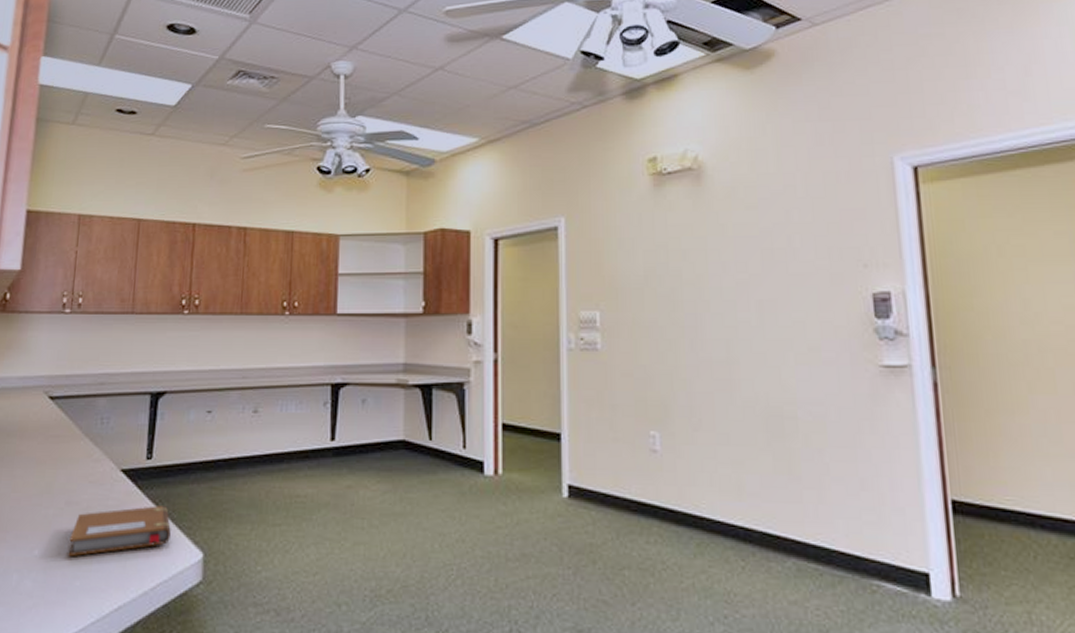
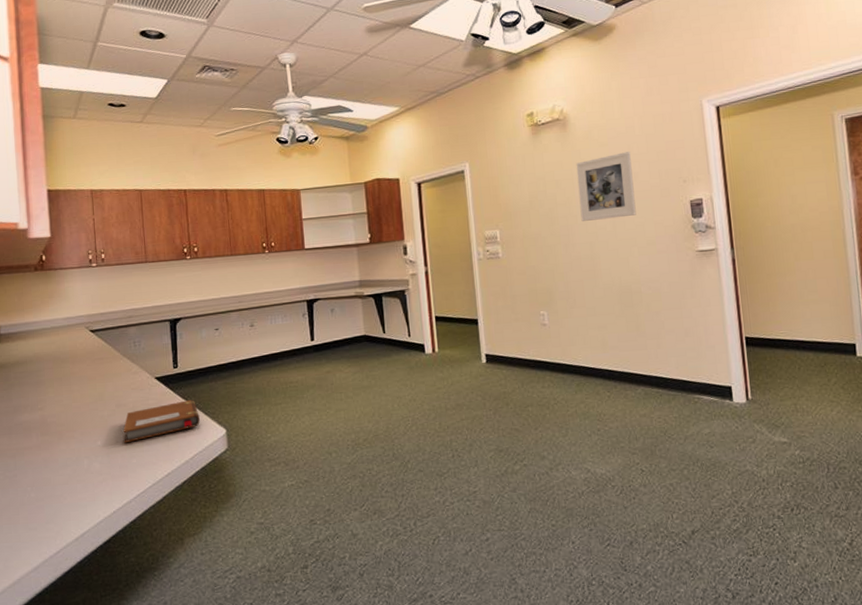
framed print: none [711,219,794,311] -> present [576,152,636,222]

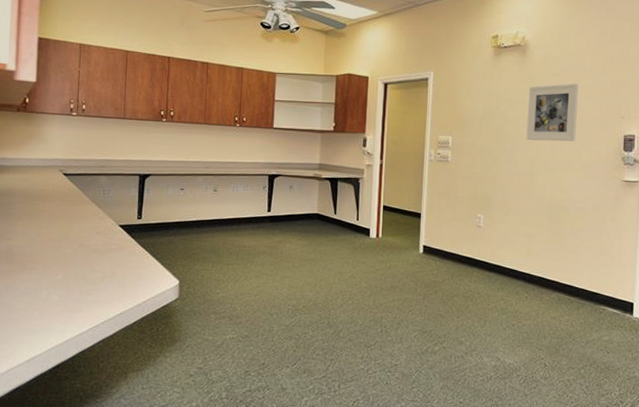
notebook: present [123,400,200,443] -> none [83,249,156,281]

